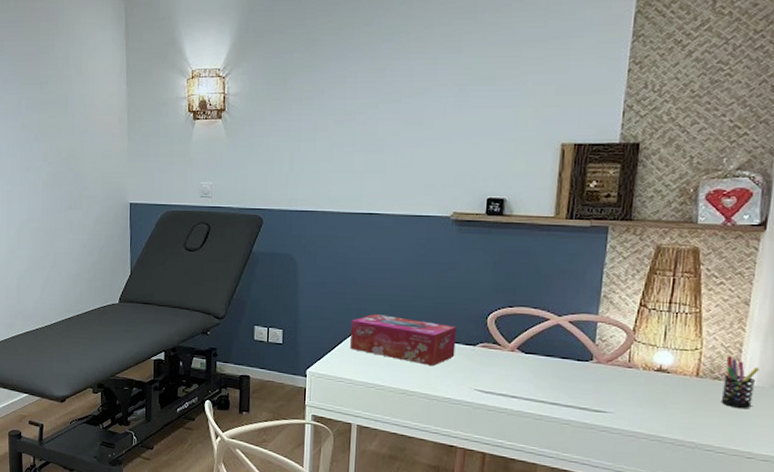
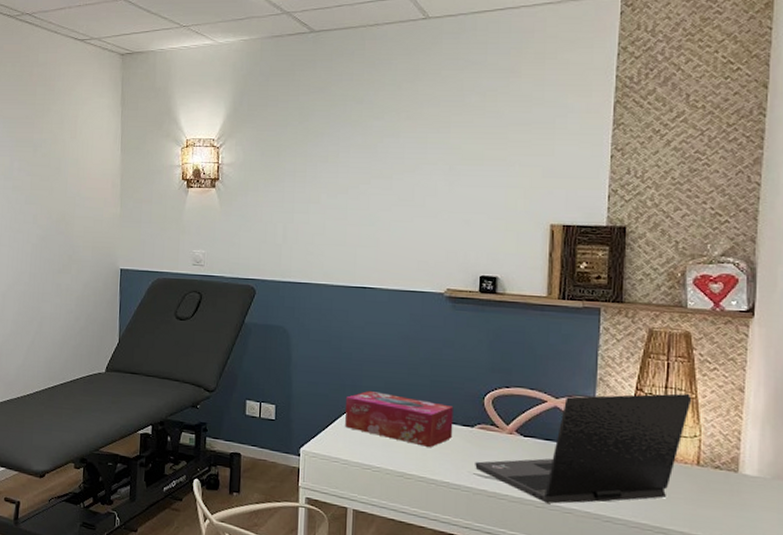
laptop: none [476,308,696,416] -> present [475,393,692,504]
pen holder: present [720,356,759,409] -> none [723,444,759,501]

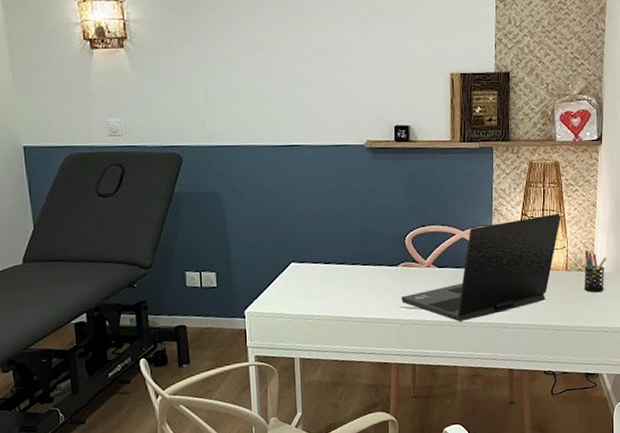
tissue box: present [345,390,454,447] -> none [284,245,381,290]
pen holder: none [723,444,759,501] -> present [584,250,606,293]

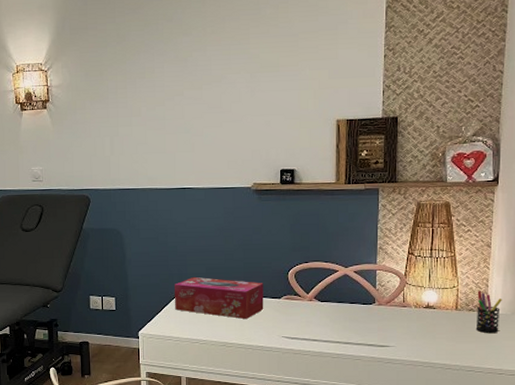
tissue box: none [284,245,381,290] -> present [175,276,264,319]
laptop: present [401,214,561,321] -> none [283,253,451,354]

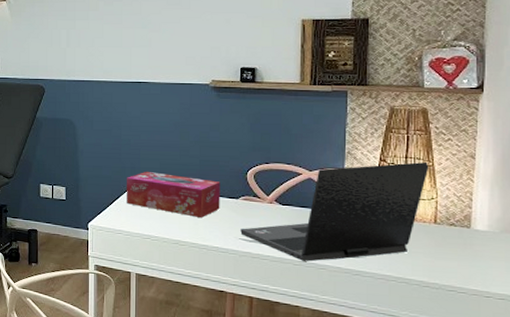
laptop: none [283,253,451,354] -> present [240,162,429,262]
pen holder: present [475,291,502,334] -> none [458,204,489,252]

